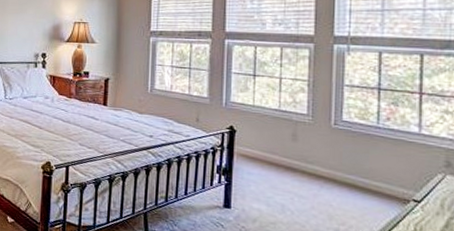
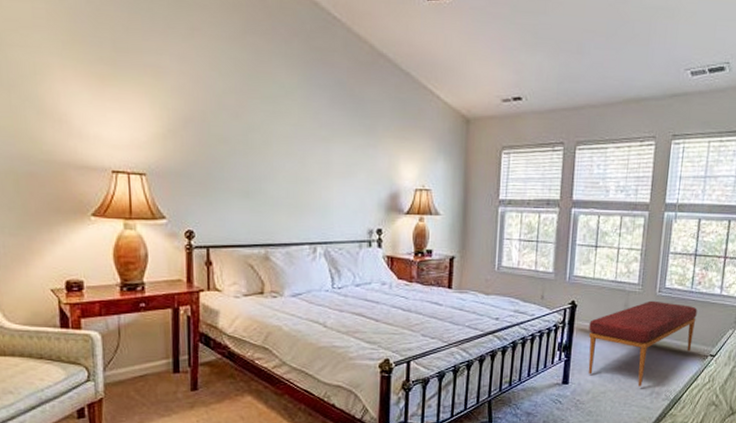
bench: none [251,132,389,224] -> present [588,300,698,387]

